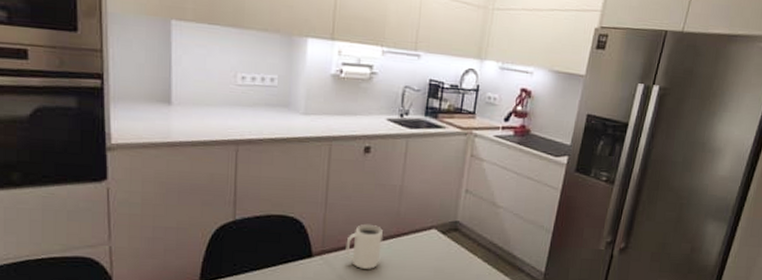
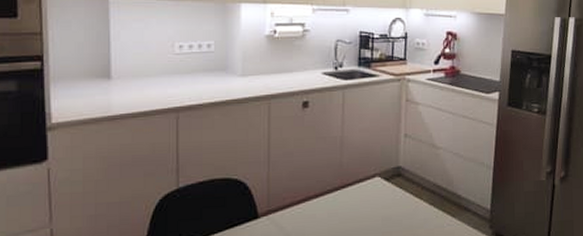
mug: present [345,224,384,269] -> none [291,178,328,225]

